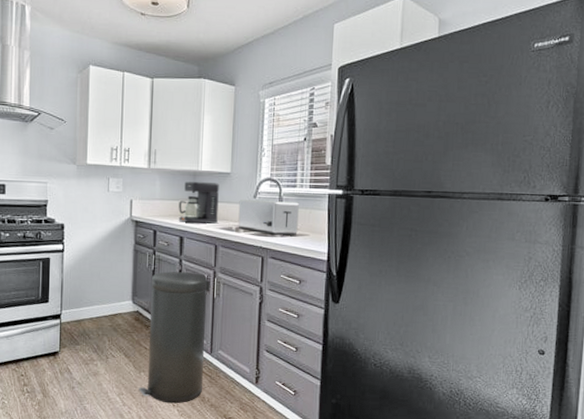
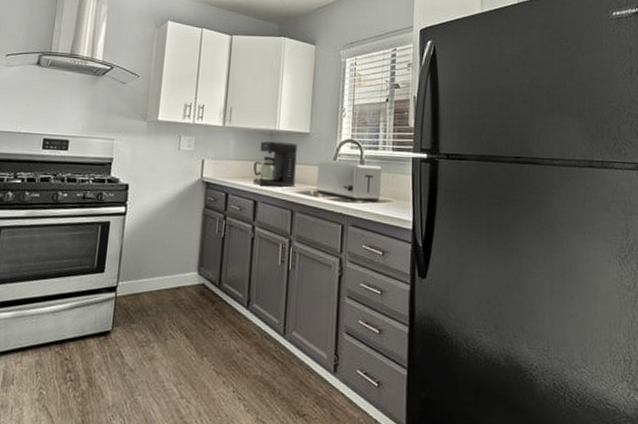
pedal bin: present [139,271,210,404] -> none [199,239,285,396]

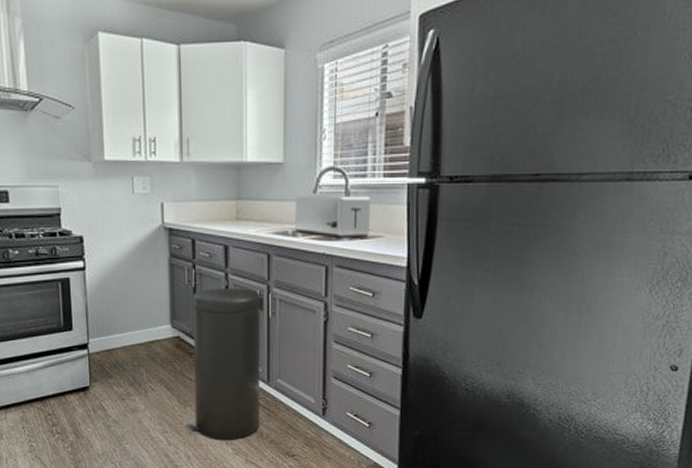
pedal bin: none [199,239,285,396] -> present [185,288,264,441]
coffee maker: present [252,141,297,187] -> none [221,175,270,229]

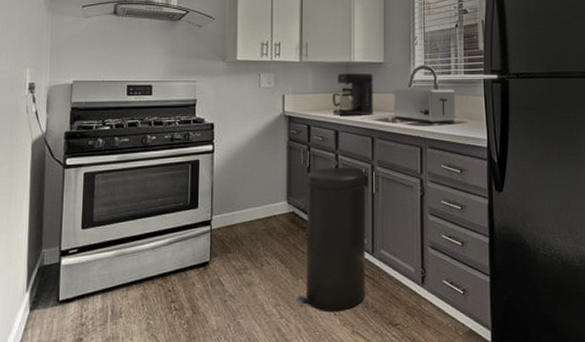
coffee maker: none [221,175,270,229] -> present [333,72,373,117]

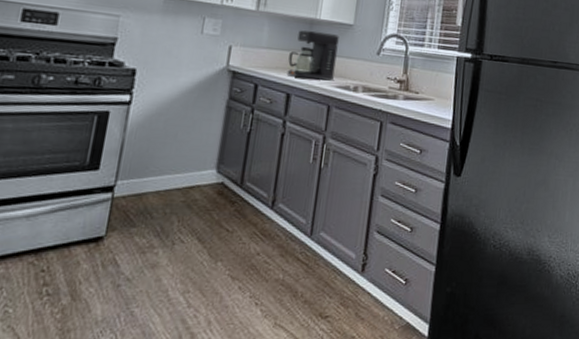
pedal bin: present [297,168,368,312] -> none [211,134,318,302]
toaster: present [394,89,455,125] -> none [356,56,426,100]

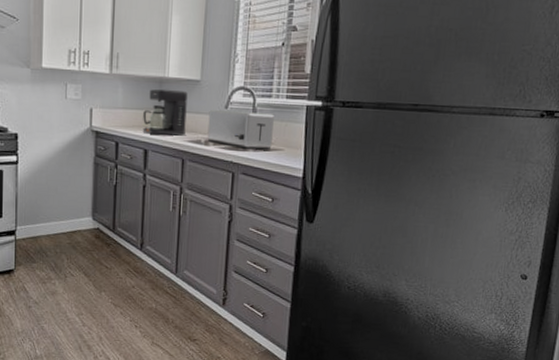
toaster: none [356,56,426,100] -> present [207,110,274,151]

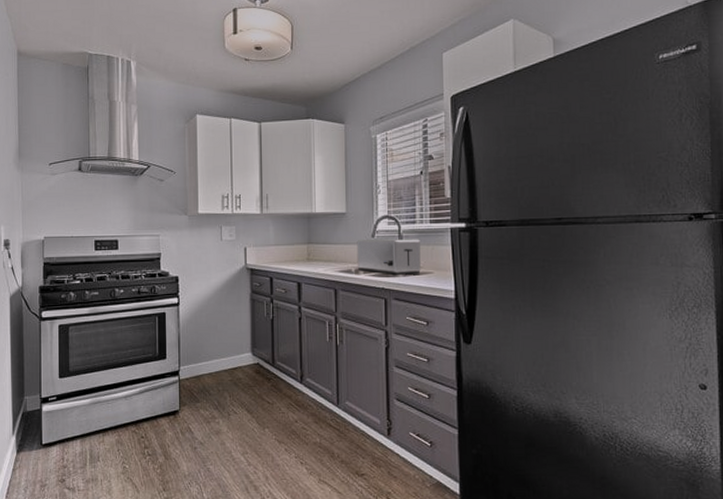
coffee maker: present [142,89,188,136] -> none [294,223,336,268]

